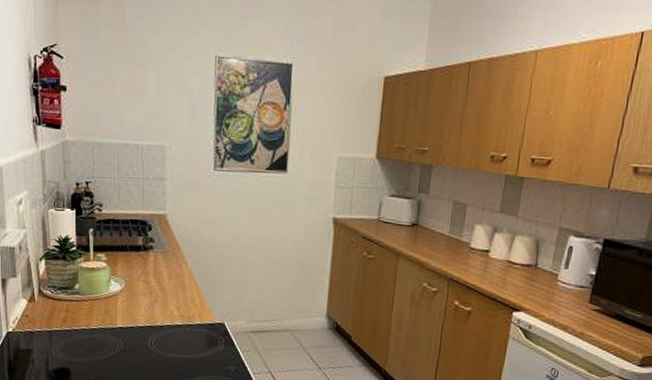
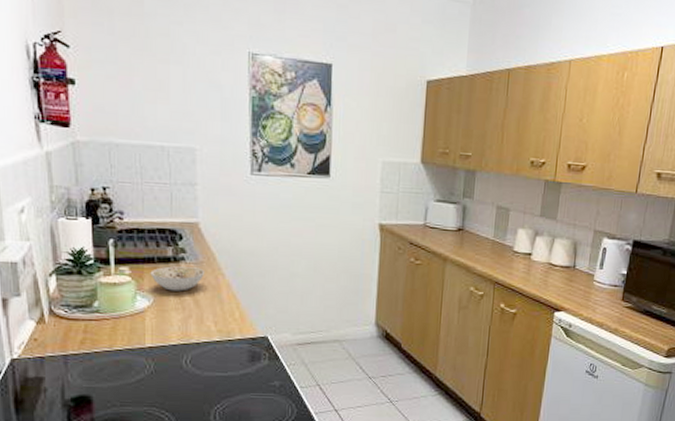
bowl: none [123,253,171,278] -> present [150,265,205,292]

